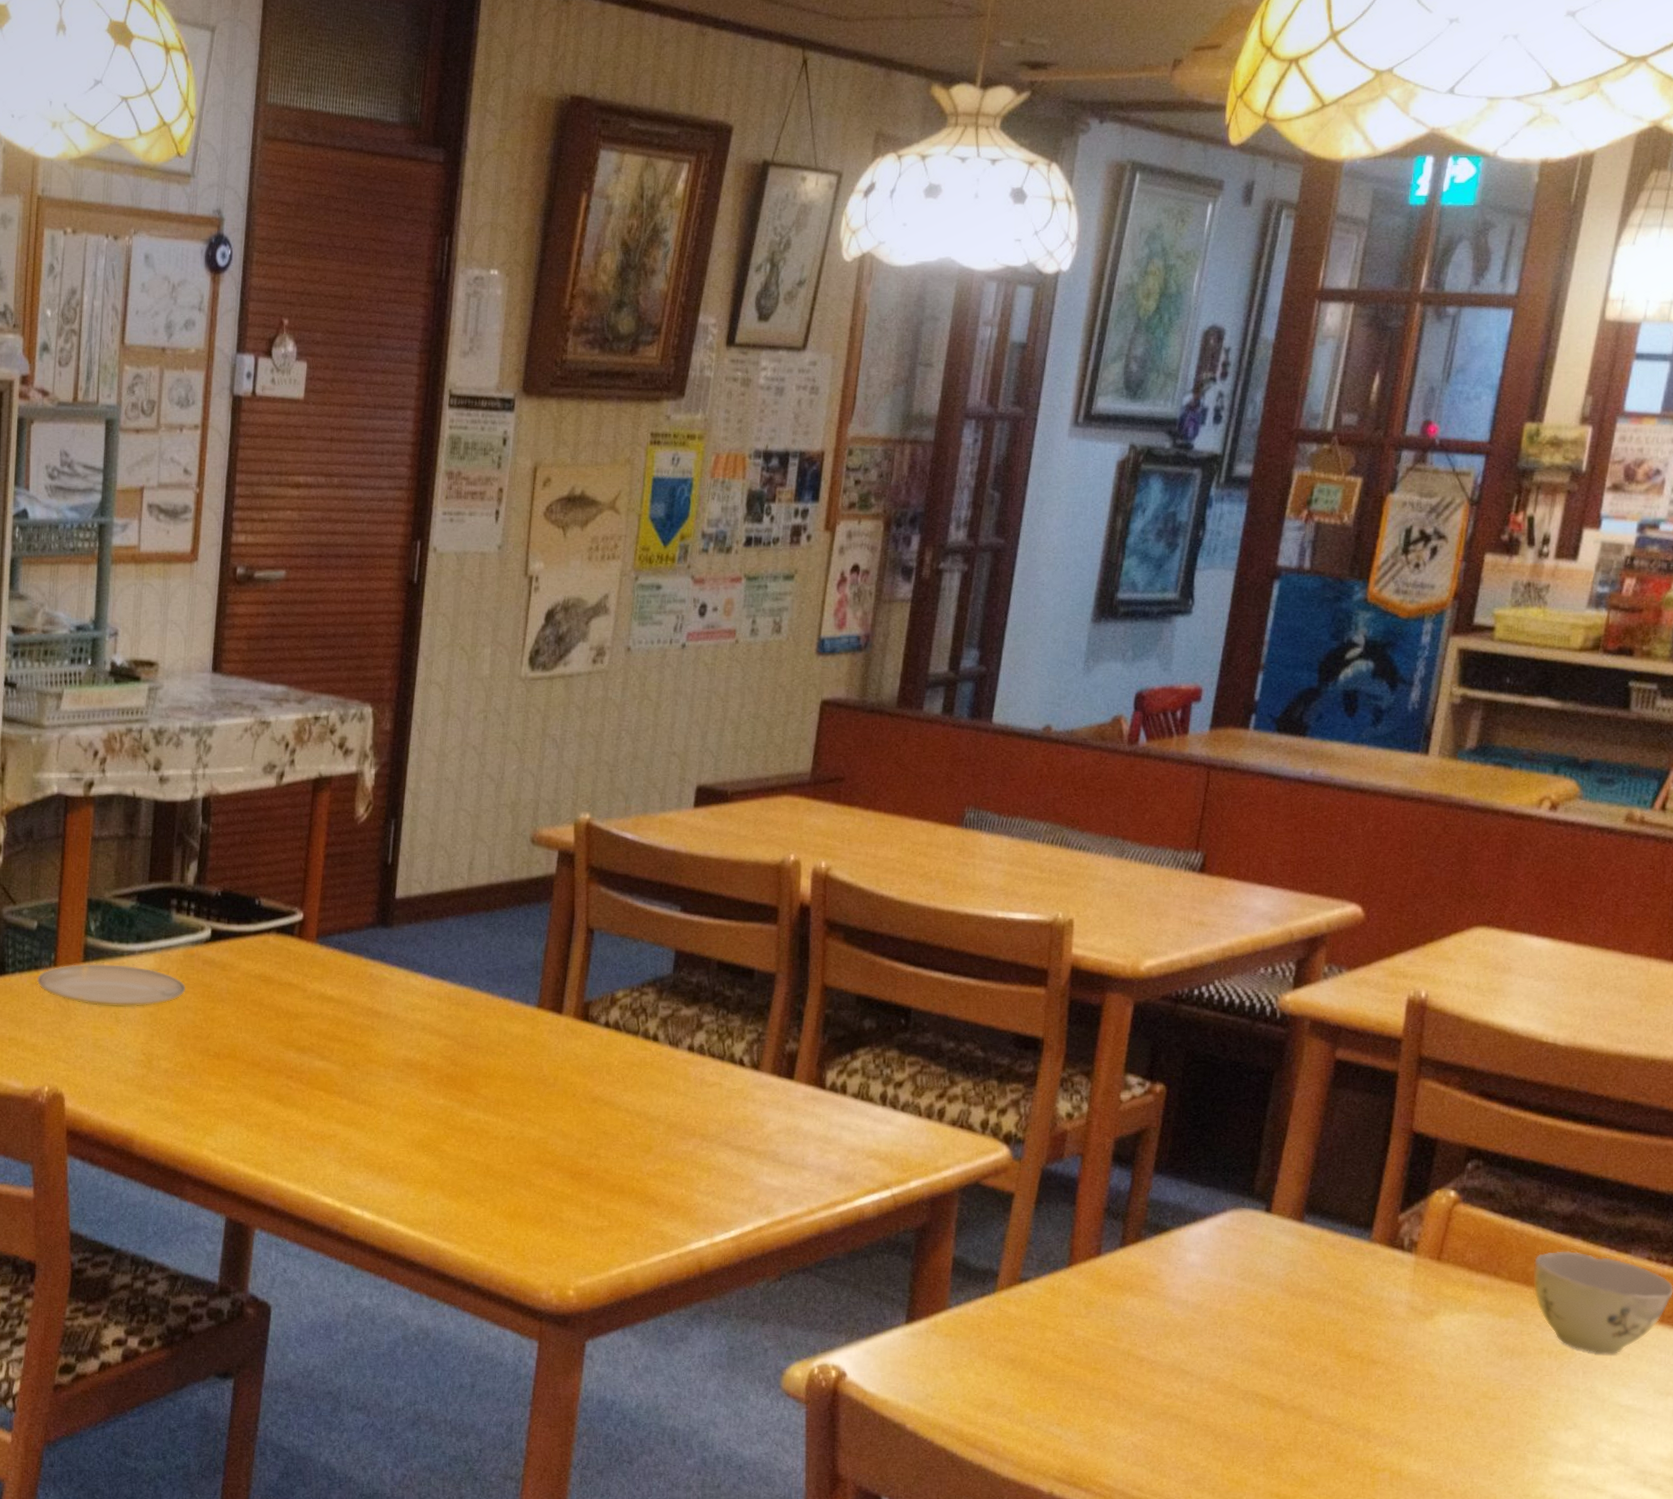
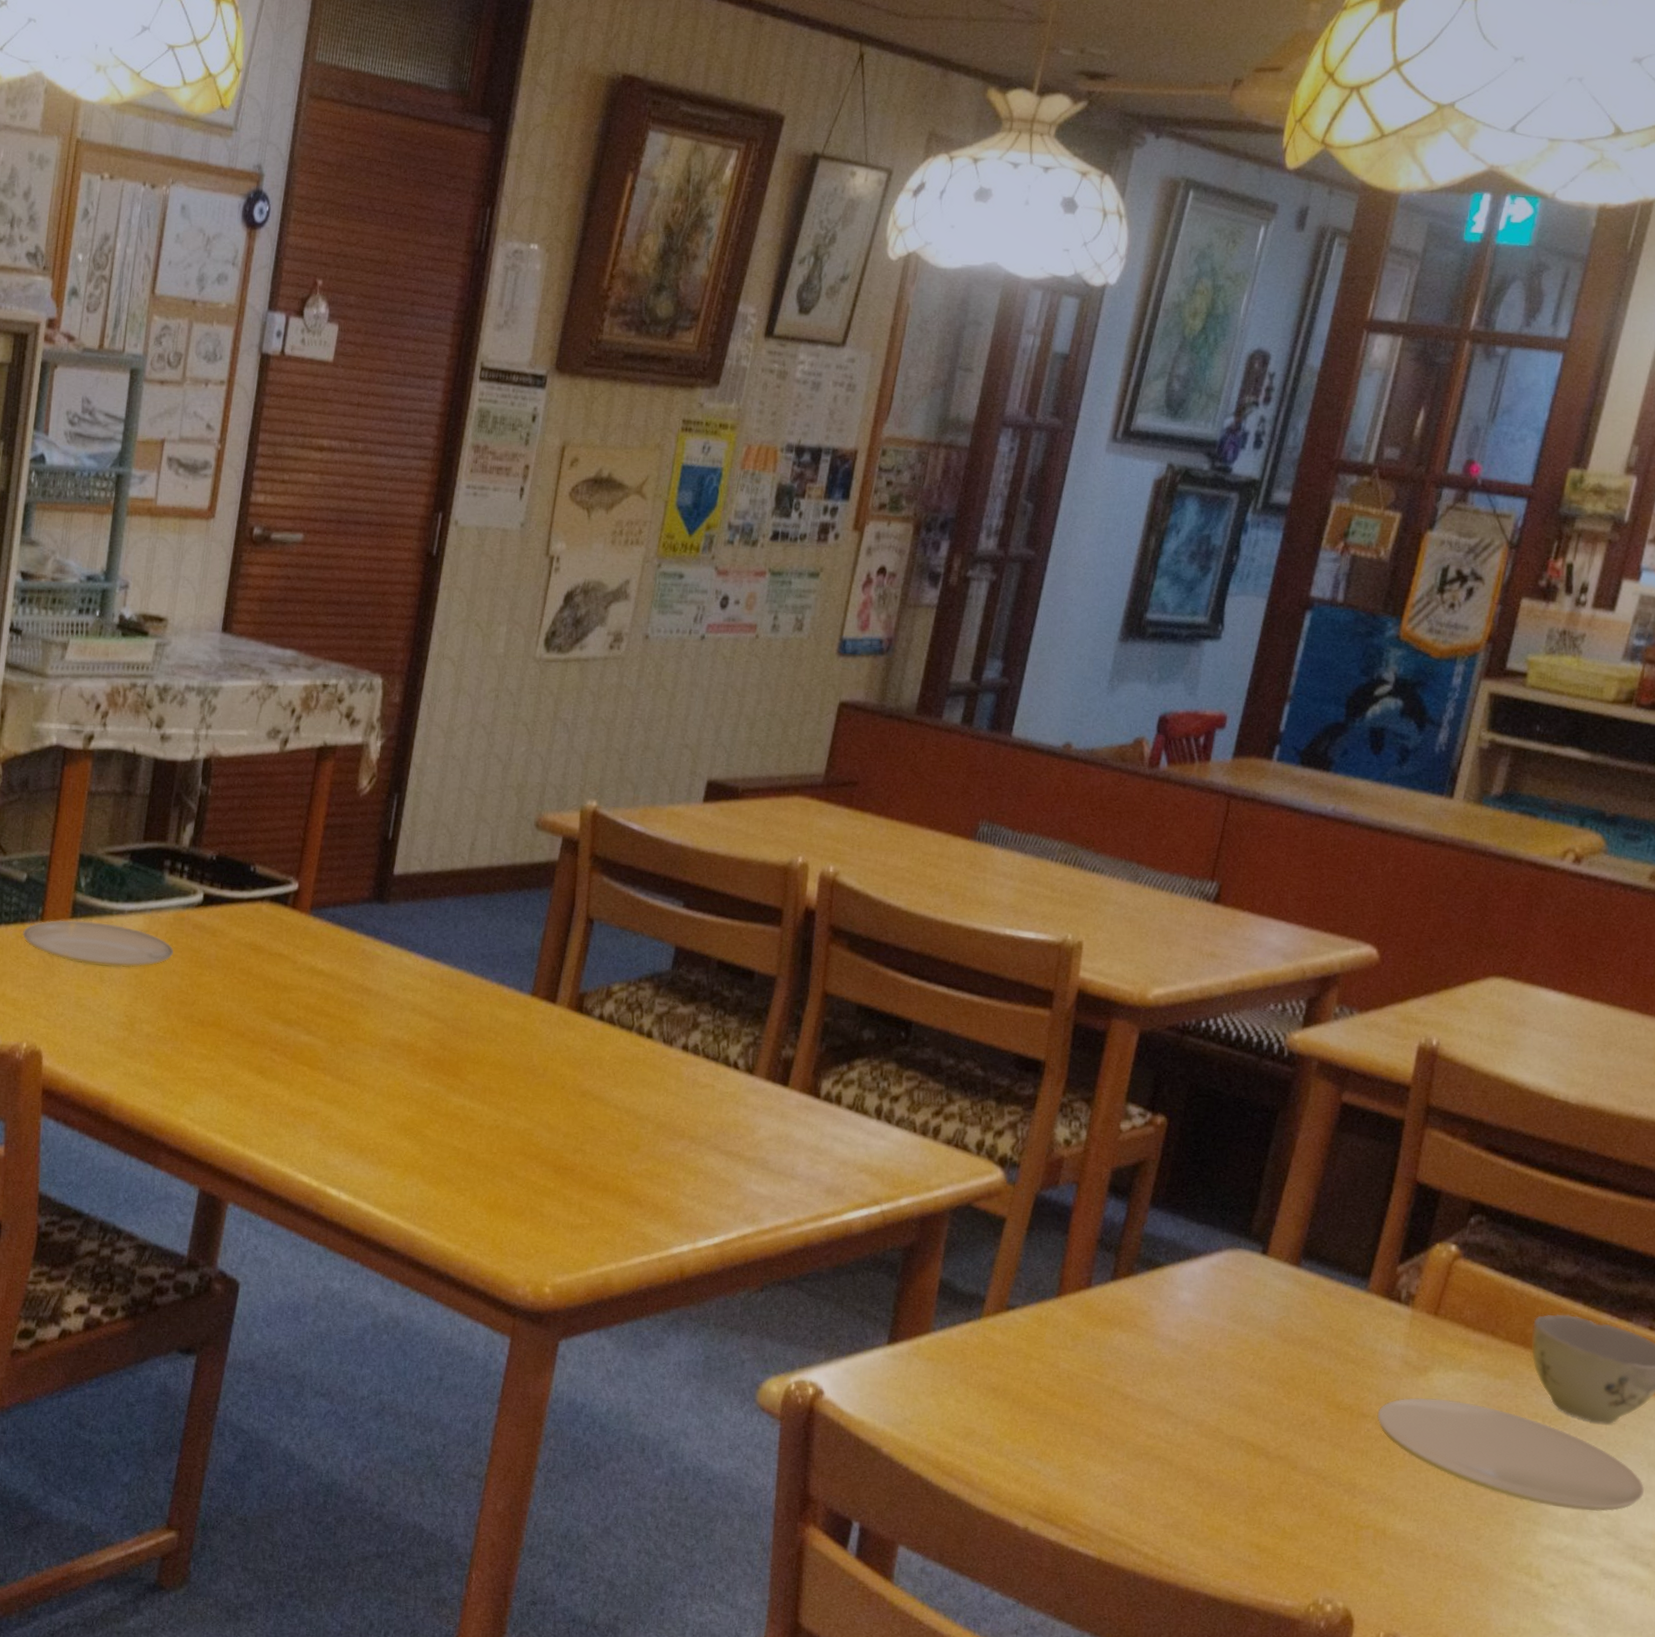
plate: none [1387,1340,1651,1440] -> present [1377,1397,1644,1511]

